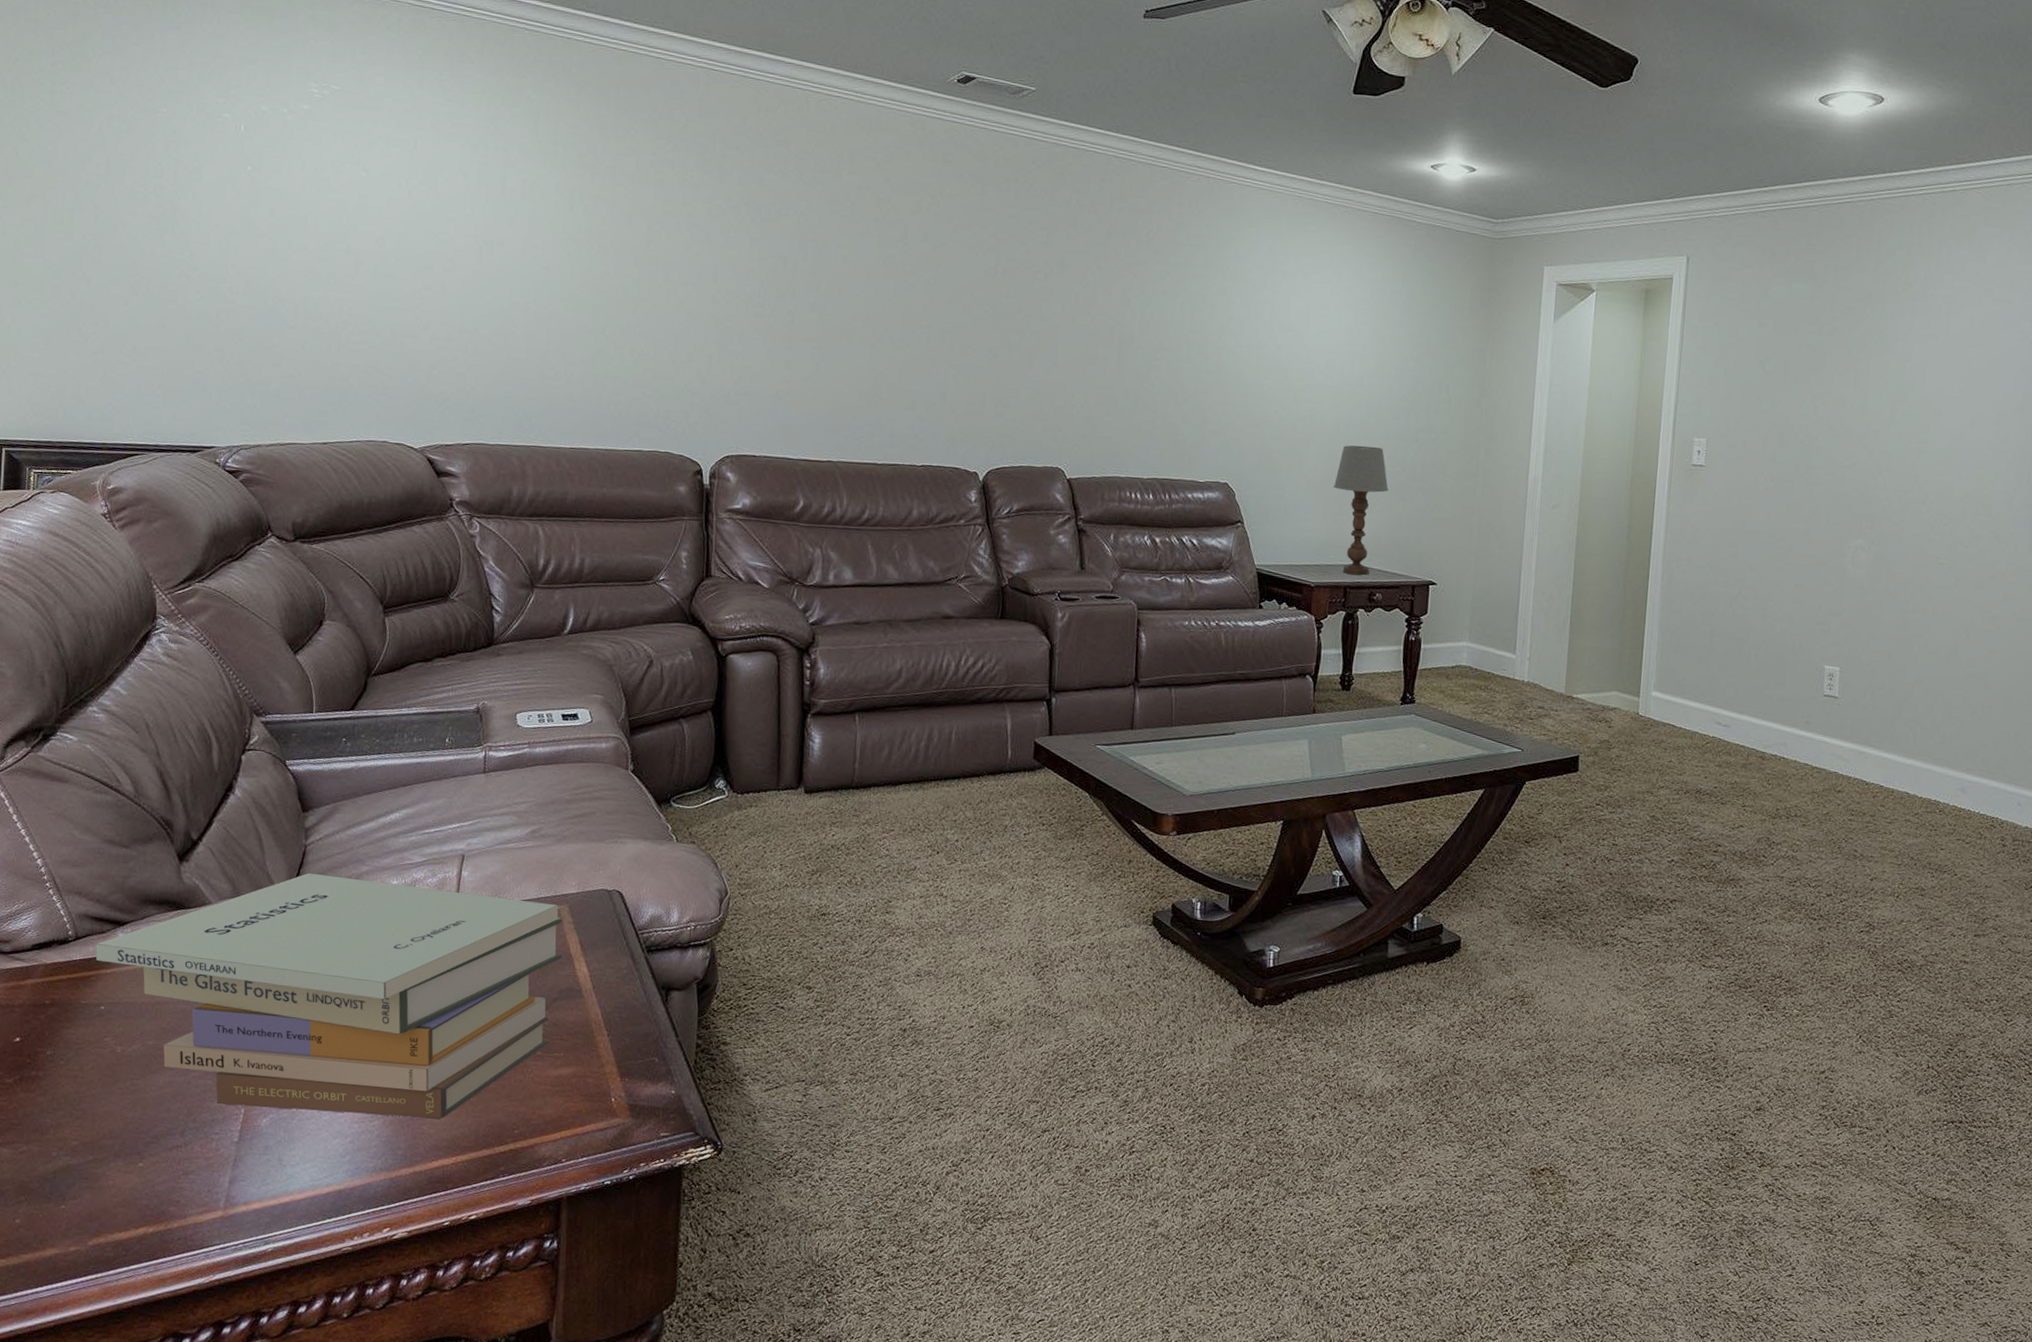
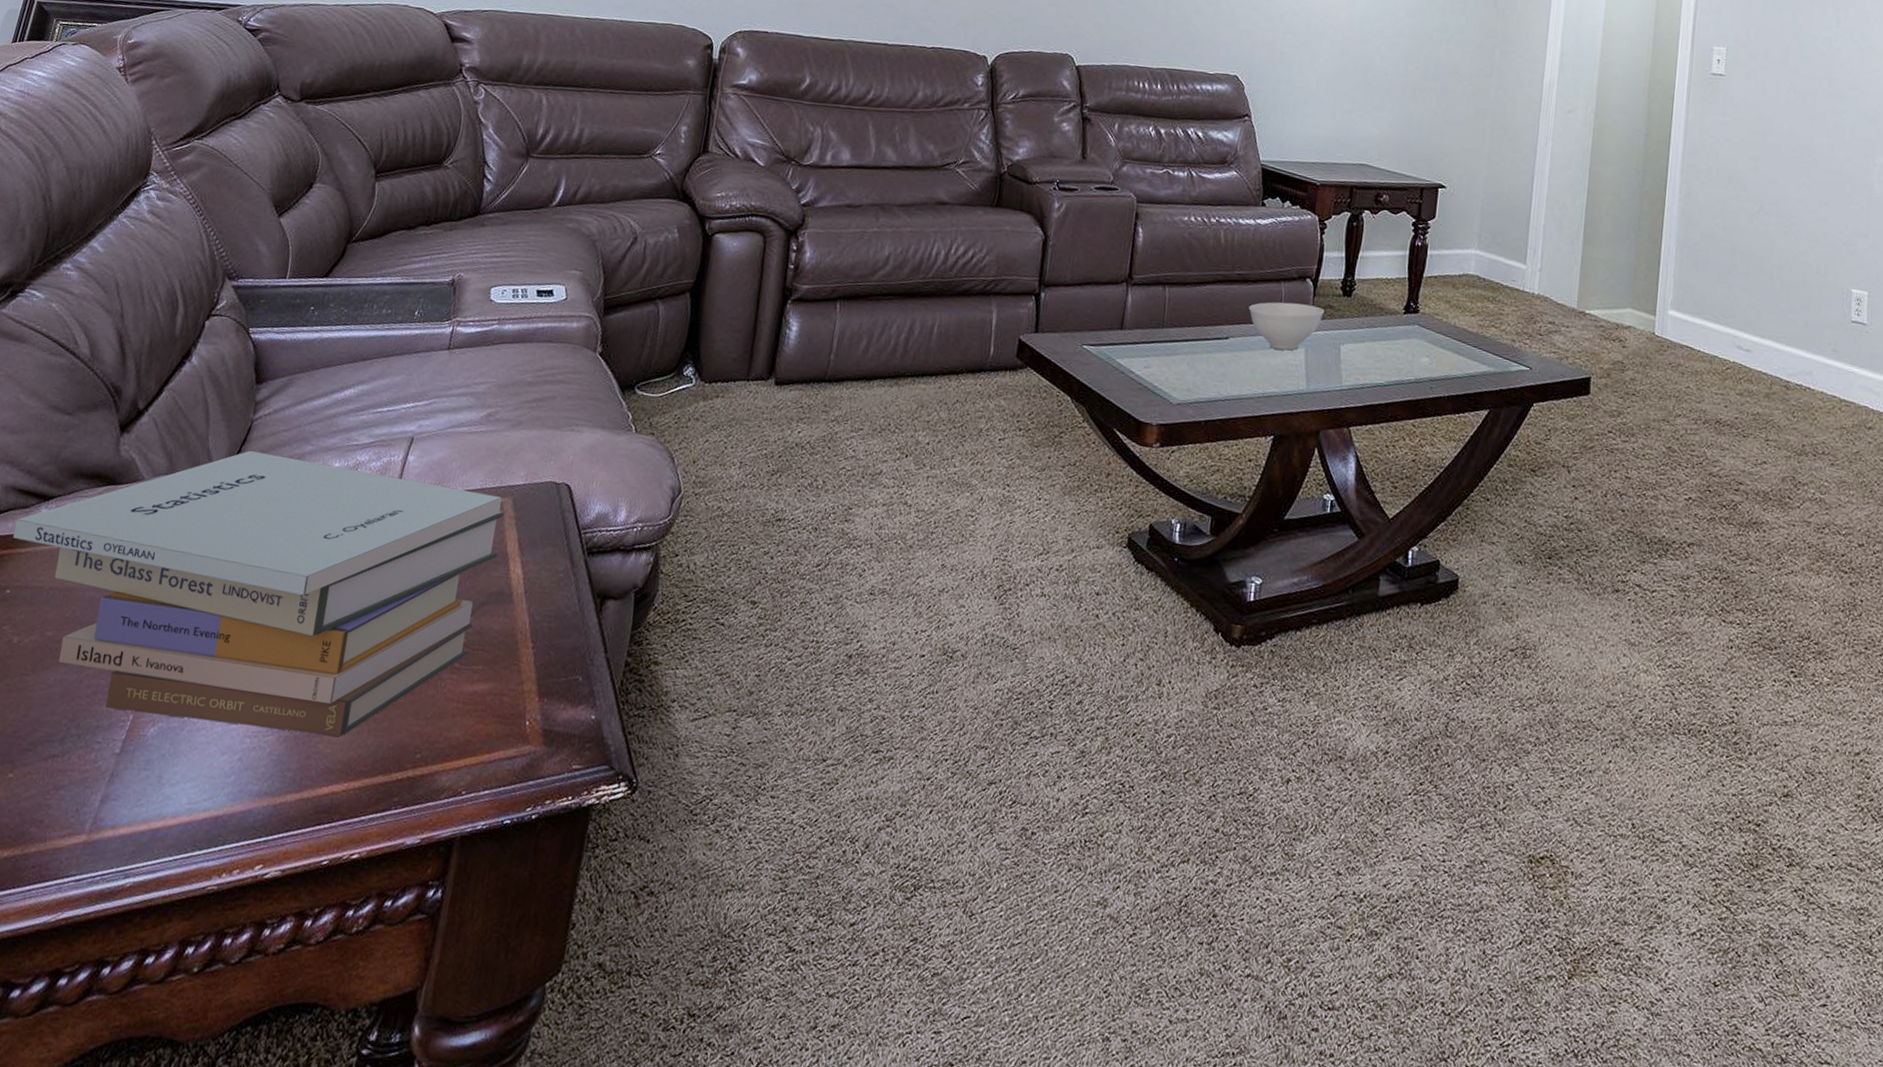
bowl: none [1252,698,1325,743] -> present [1248,302,1325,351]
table lamp: present [1333,445,1389,576] -> none [1344,42,1401,176]

